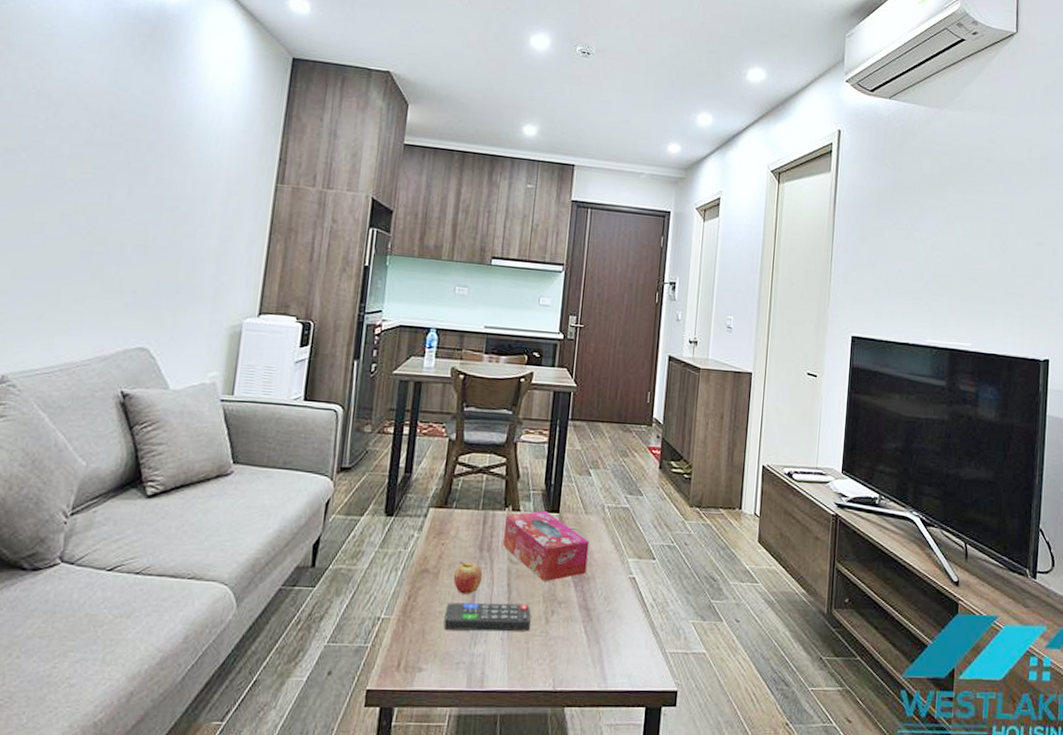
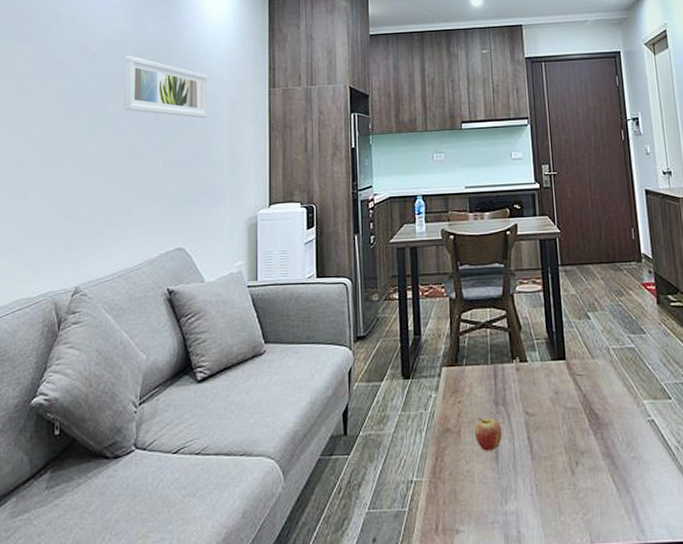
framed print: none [88,113,203,205] -> present [124,56,208,119]
remote control: present [443,602,531,632] -> none [472,456,557,489]
tissue box: present [503,510,589,582] -> none [515,358,603,432]

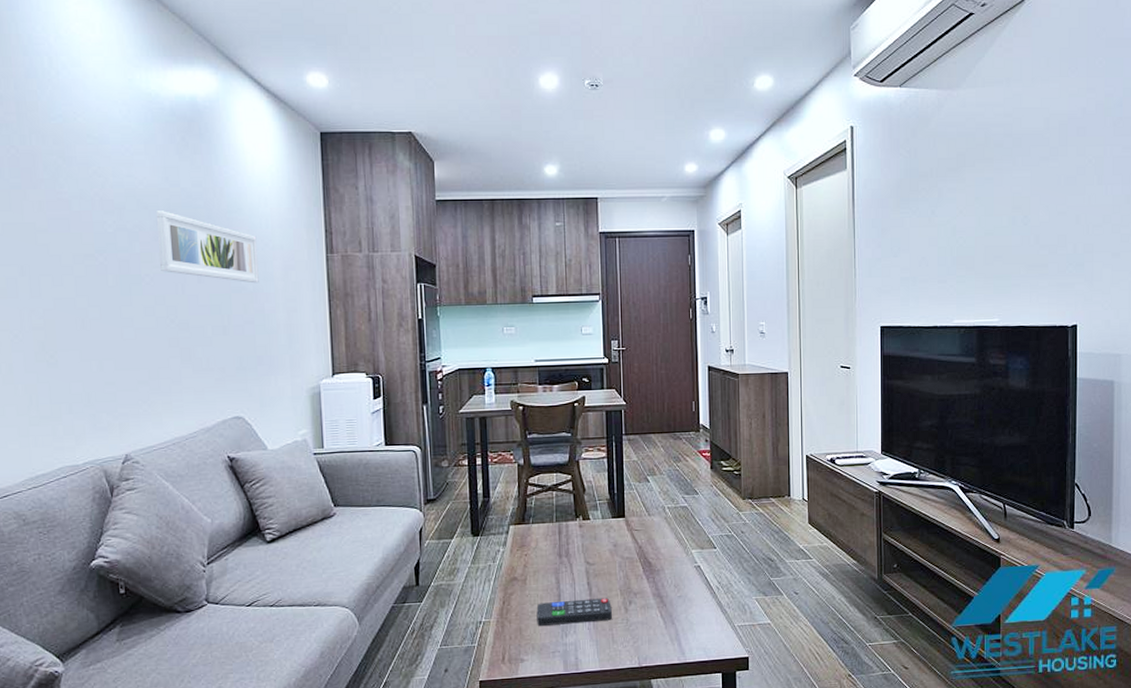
remote control: none [472,456,557,489] -> present [536,598,612,626]
fruit: present [474,417,503,451] -> none [539,567,565,595]

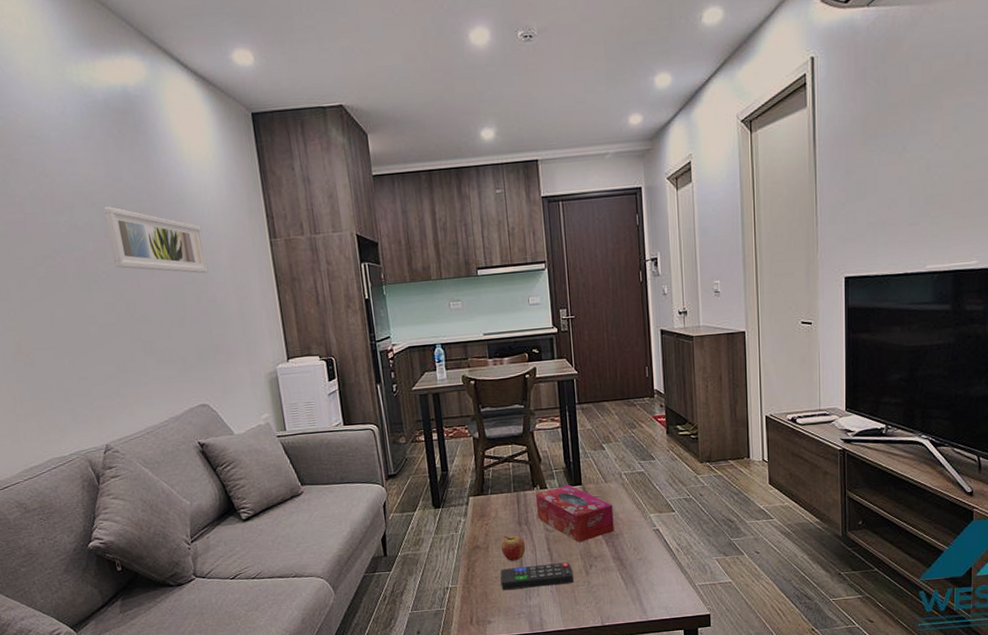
fruit: none [539,567,565,595] -> present [501,535,526,561]
tissue box: none [578,516,656,578] -> present [536,484,614,543]

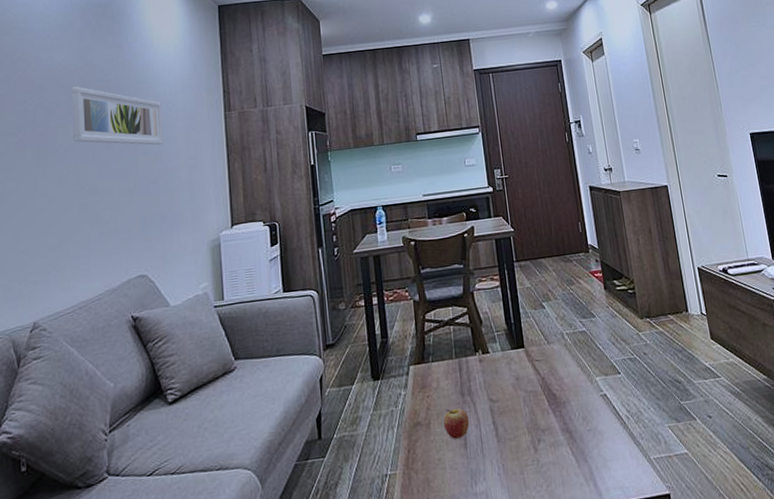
remote control: present [500,562,574,590] -> none [443,437,522,475]
tissue box: present [536,484,614,543] -> none [478,348,561,414]

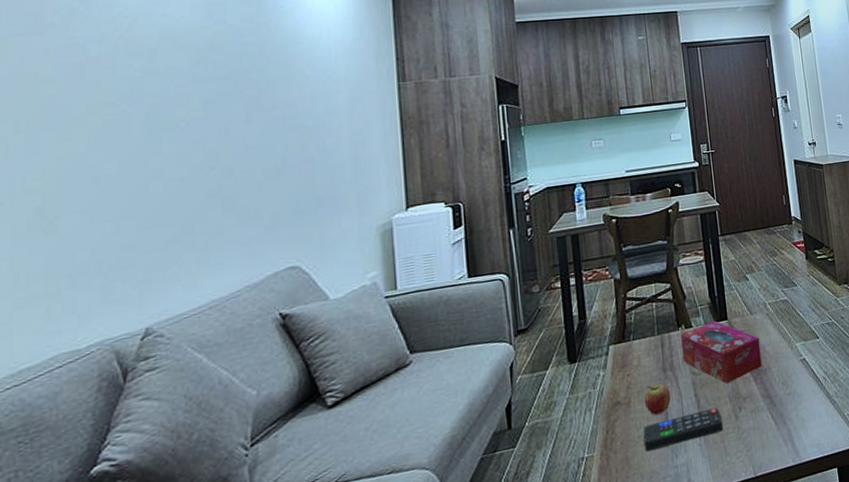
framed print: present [72,86,163,145] -> none [197,49,320,119]
remote control: none [443,437,522,475] -> present [643,407,723,451]
tissue box: none [478,348,561,414] -> present [681,320,762,384]

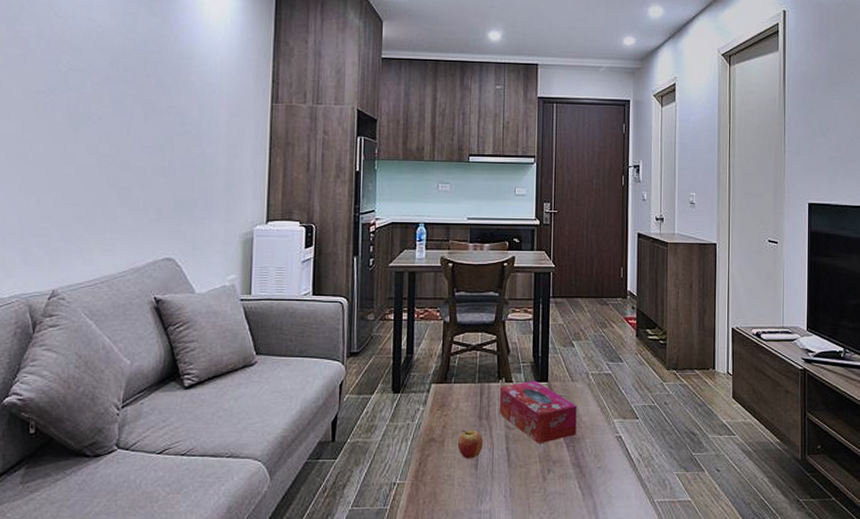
remote control: present [643,407,723,451] -> none [452,465,530,491]

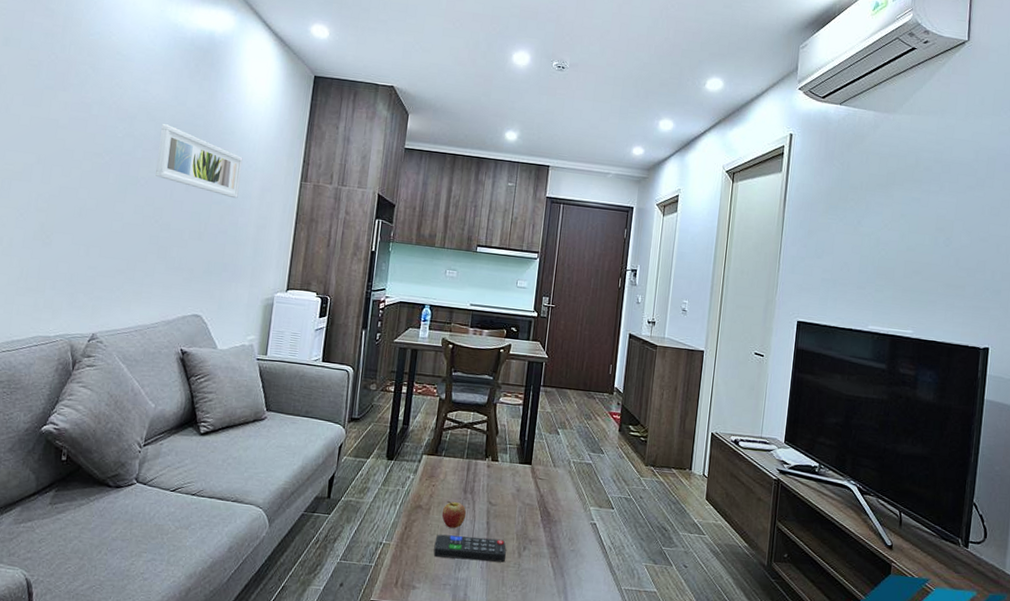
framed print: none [109,53,205,128] -> present [155,124,243,199]
remote control: none [452,465,530,491] -> present [433,534,506,562]
tissue box: present [500,380,577,444] -> none [484,461,557,522]

